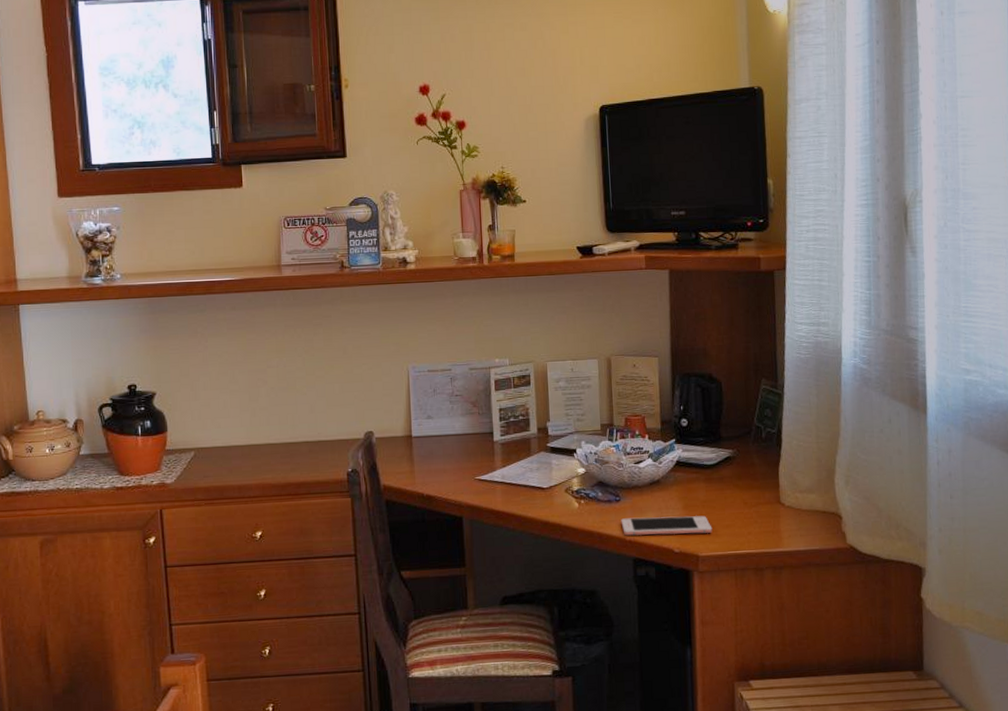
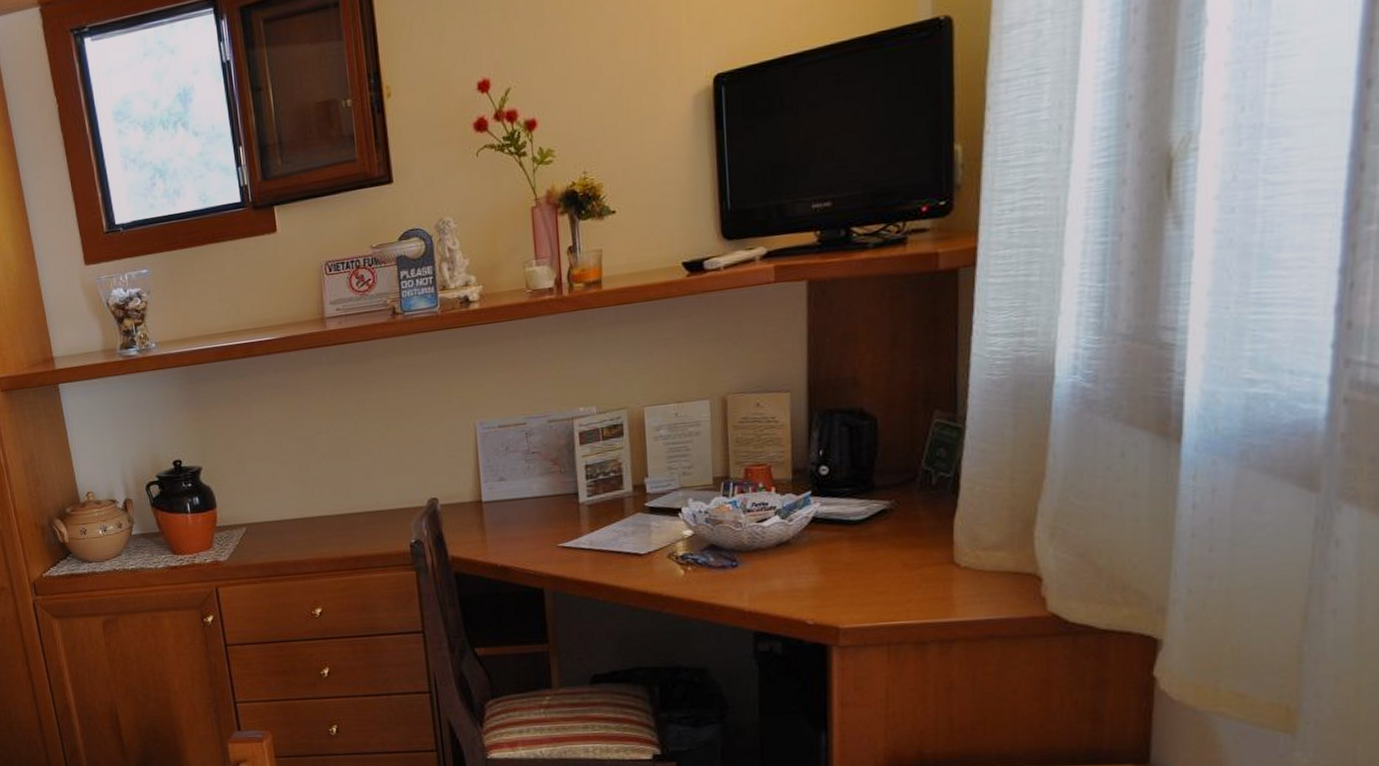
cell phone: present [621,515,713,536] -> none [738,581,859,606]

